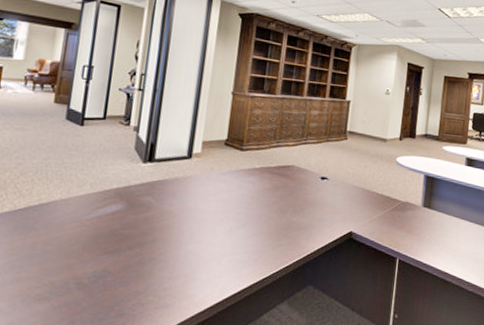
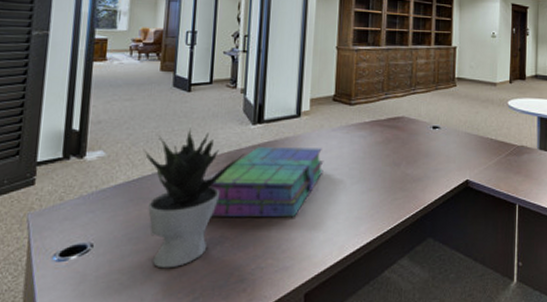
potted plant: none [32,161,134,299] -> present [144,127,245,269]
stack of books: none [95,185,212,257] -> present [209,147,324,218]

